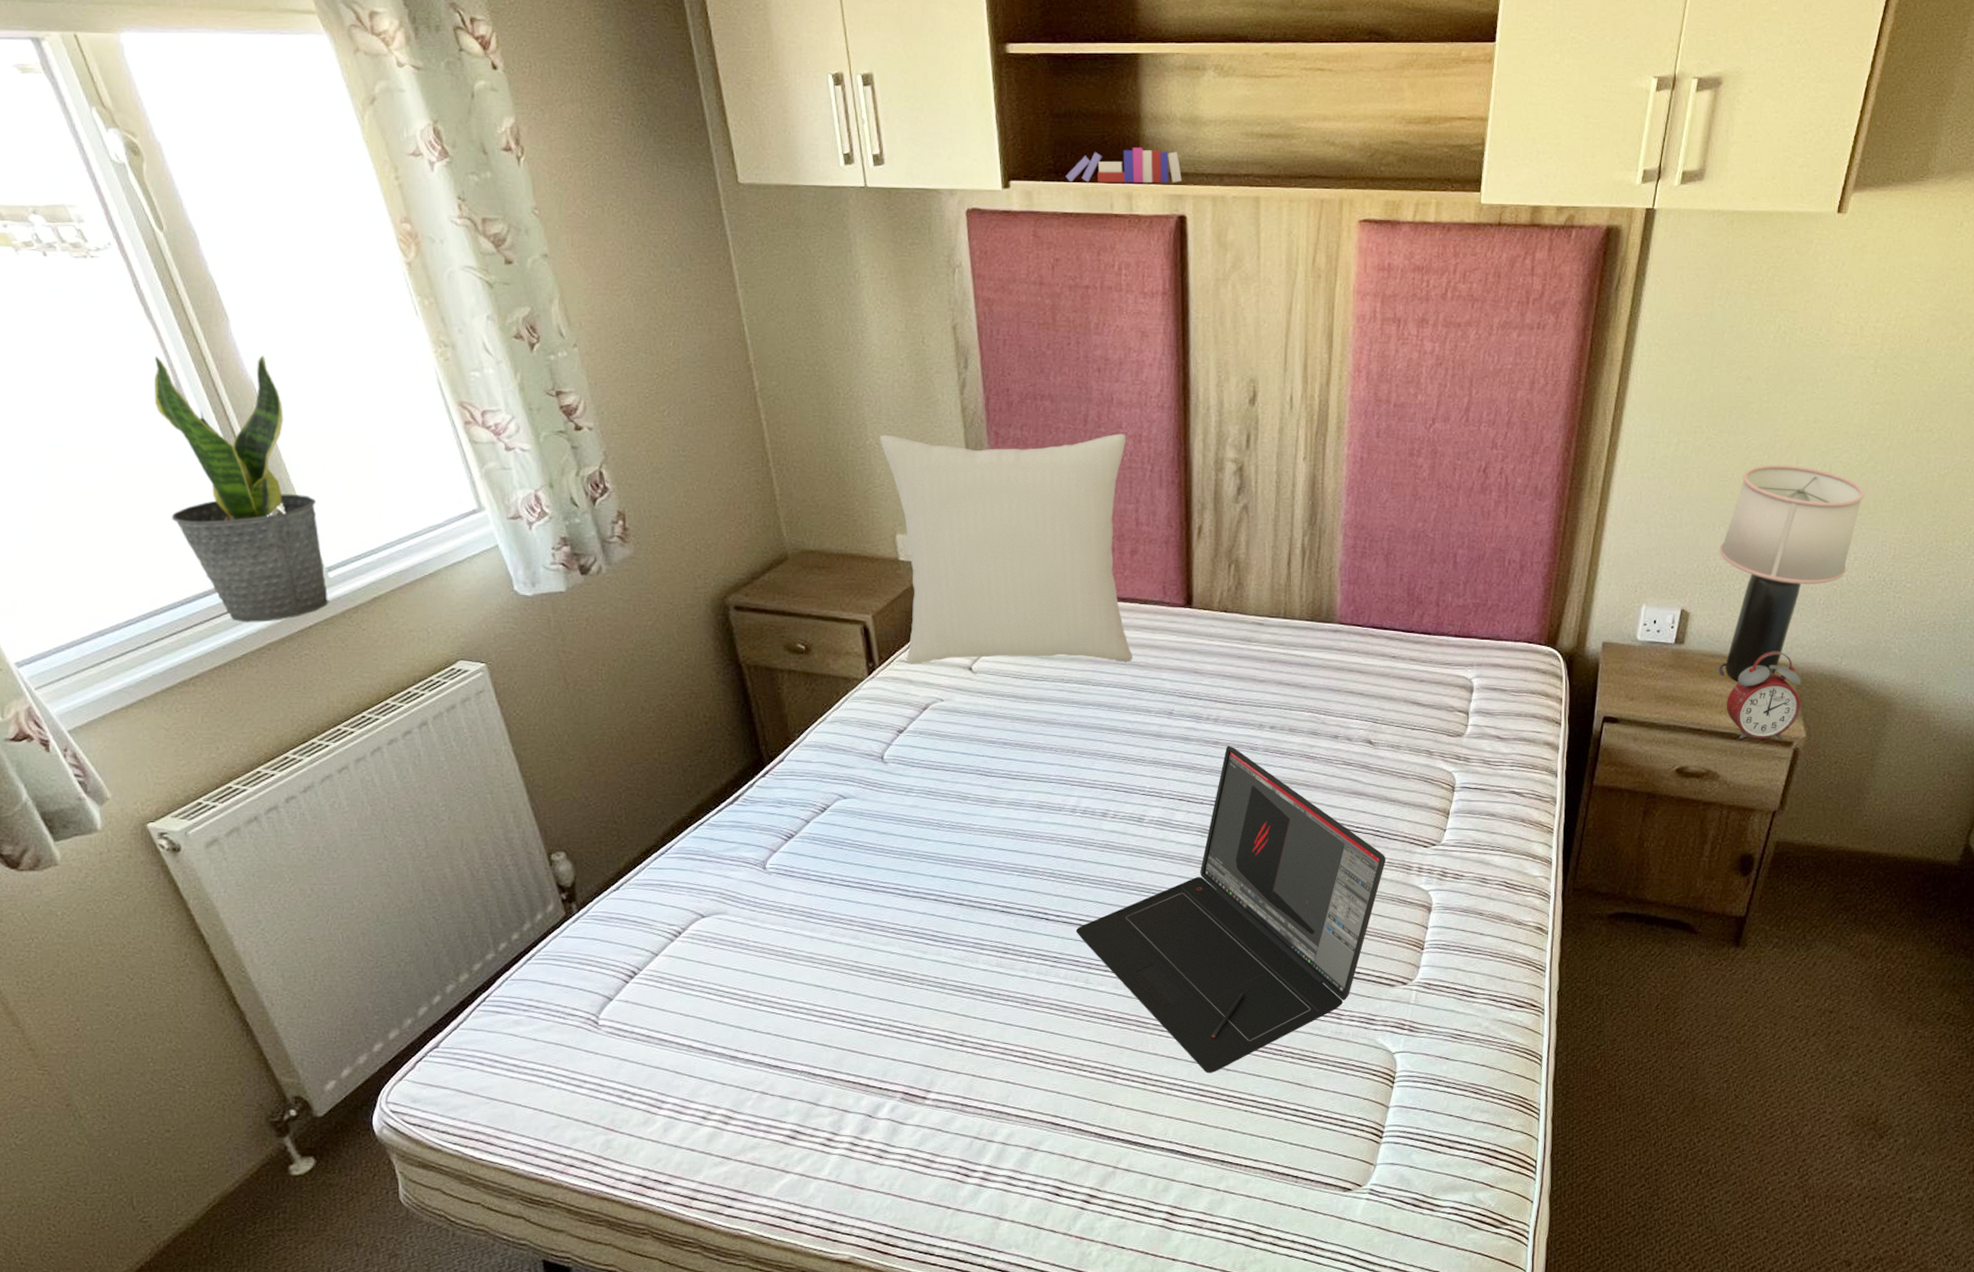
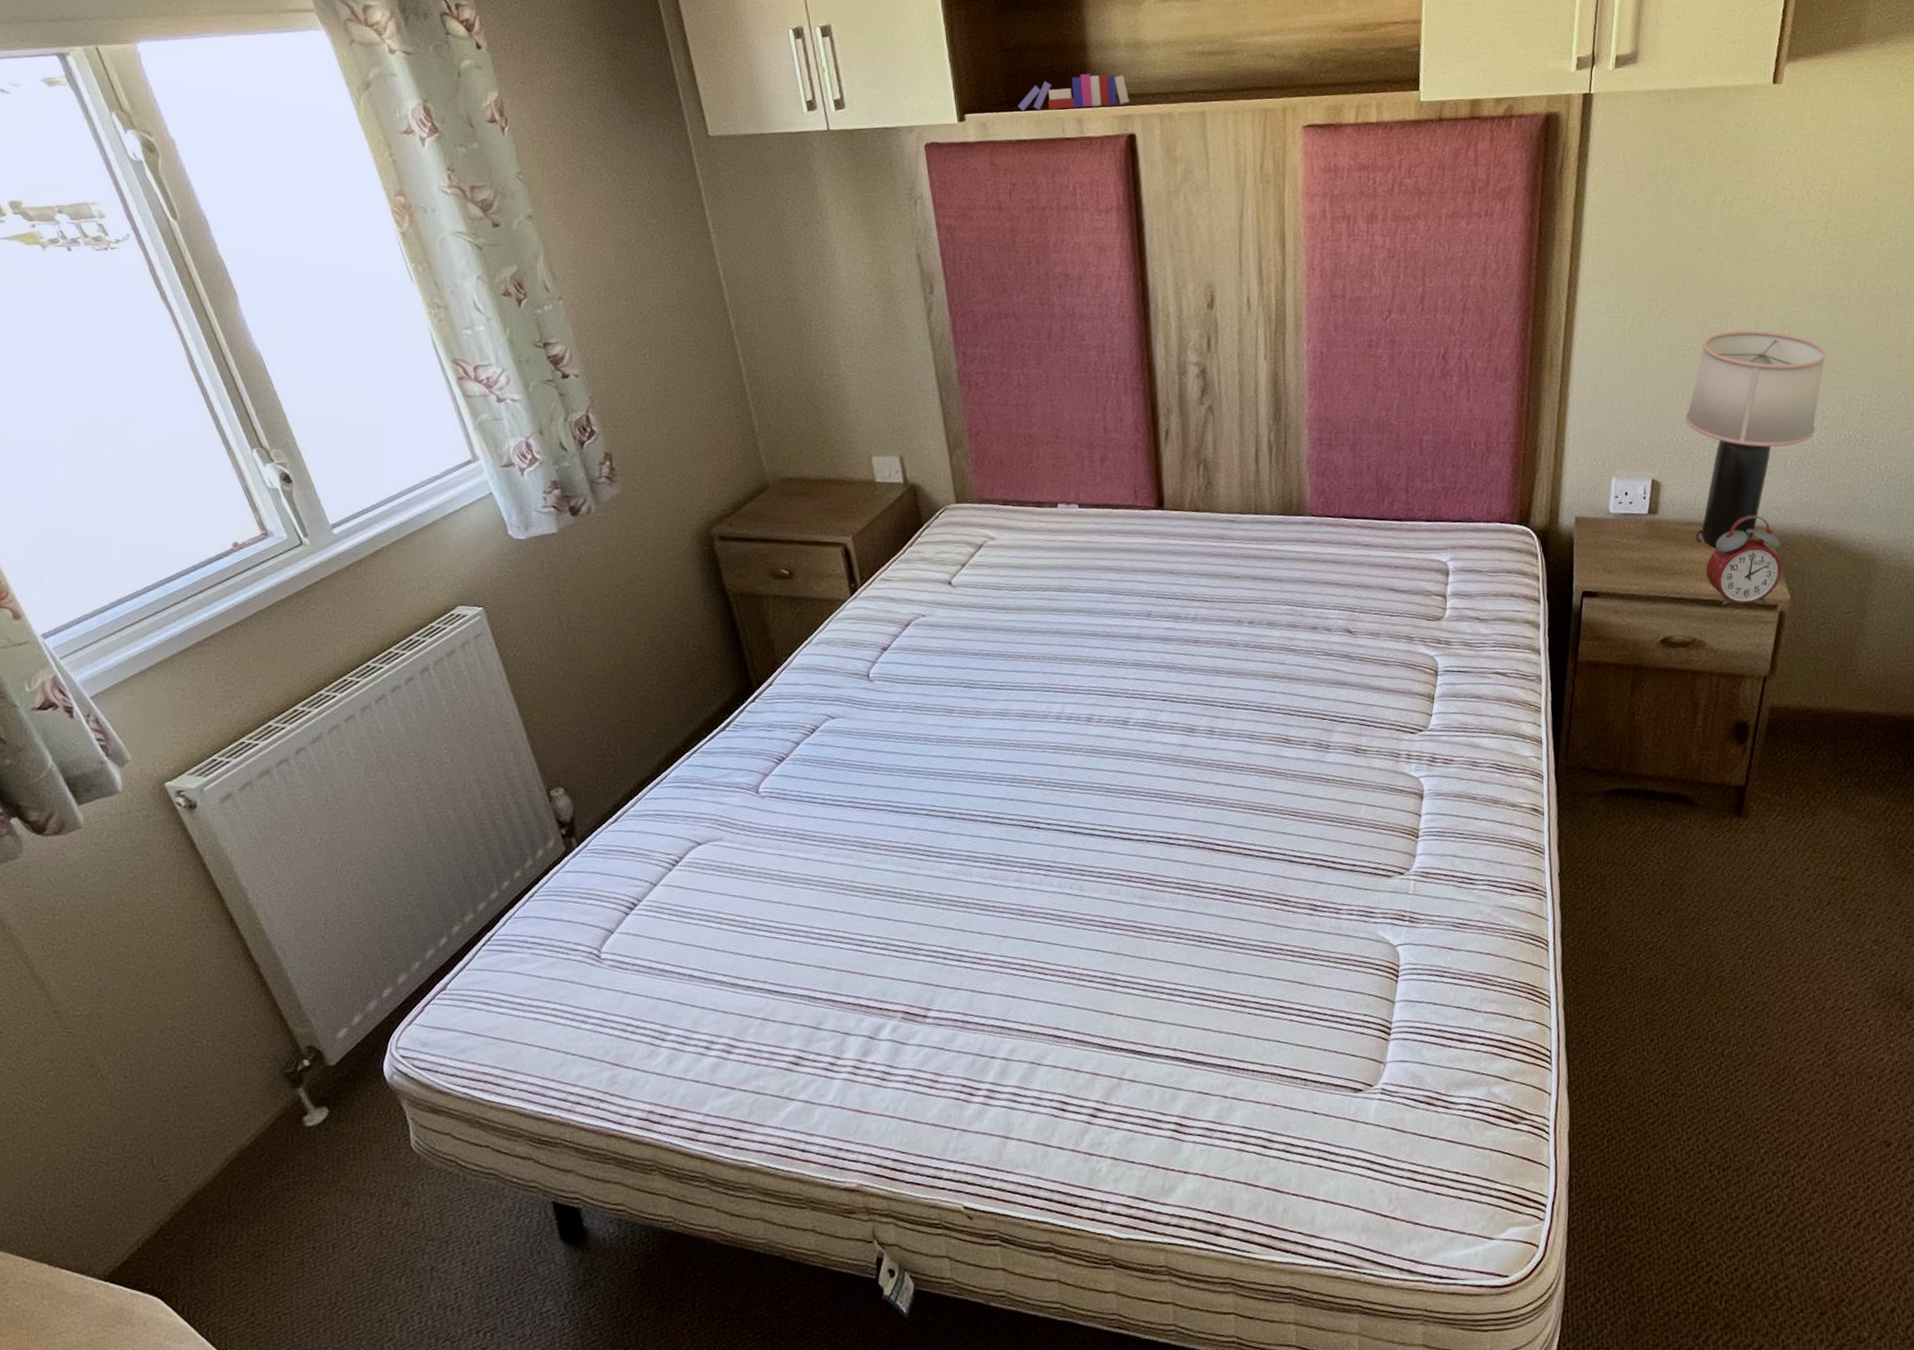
potted plant: present [153,355,329,623] -> none [169,328,334,583]
pillow: present [879,433,1133,665] -> none [852,345,1108,583]
laptop: present [1075,746,1386,1073] -> none [1067,643,1374,976]

